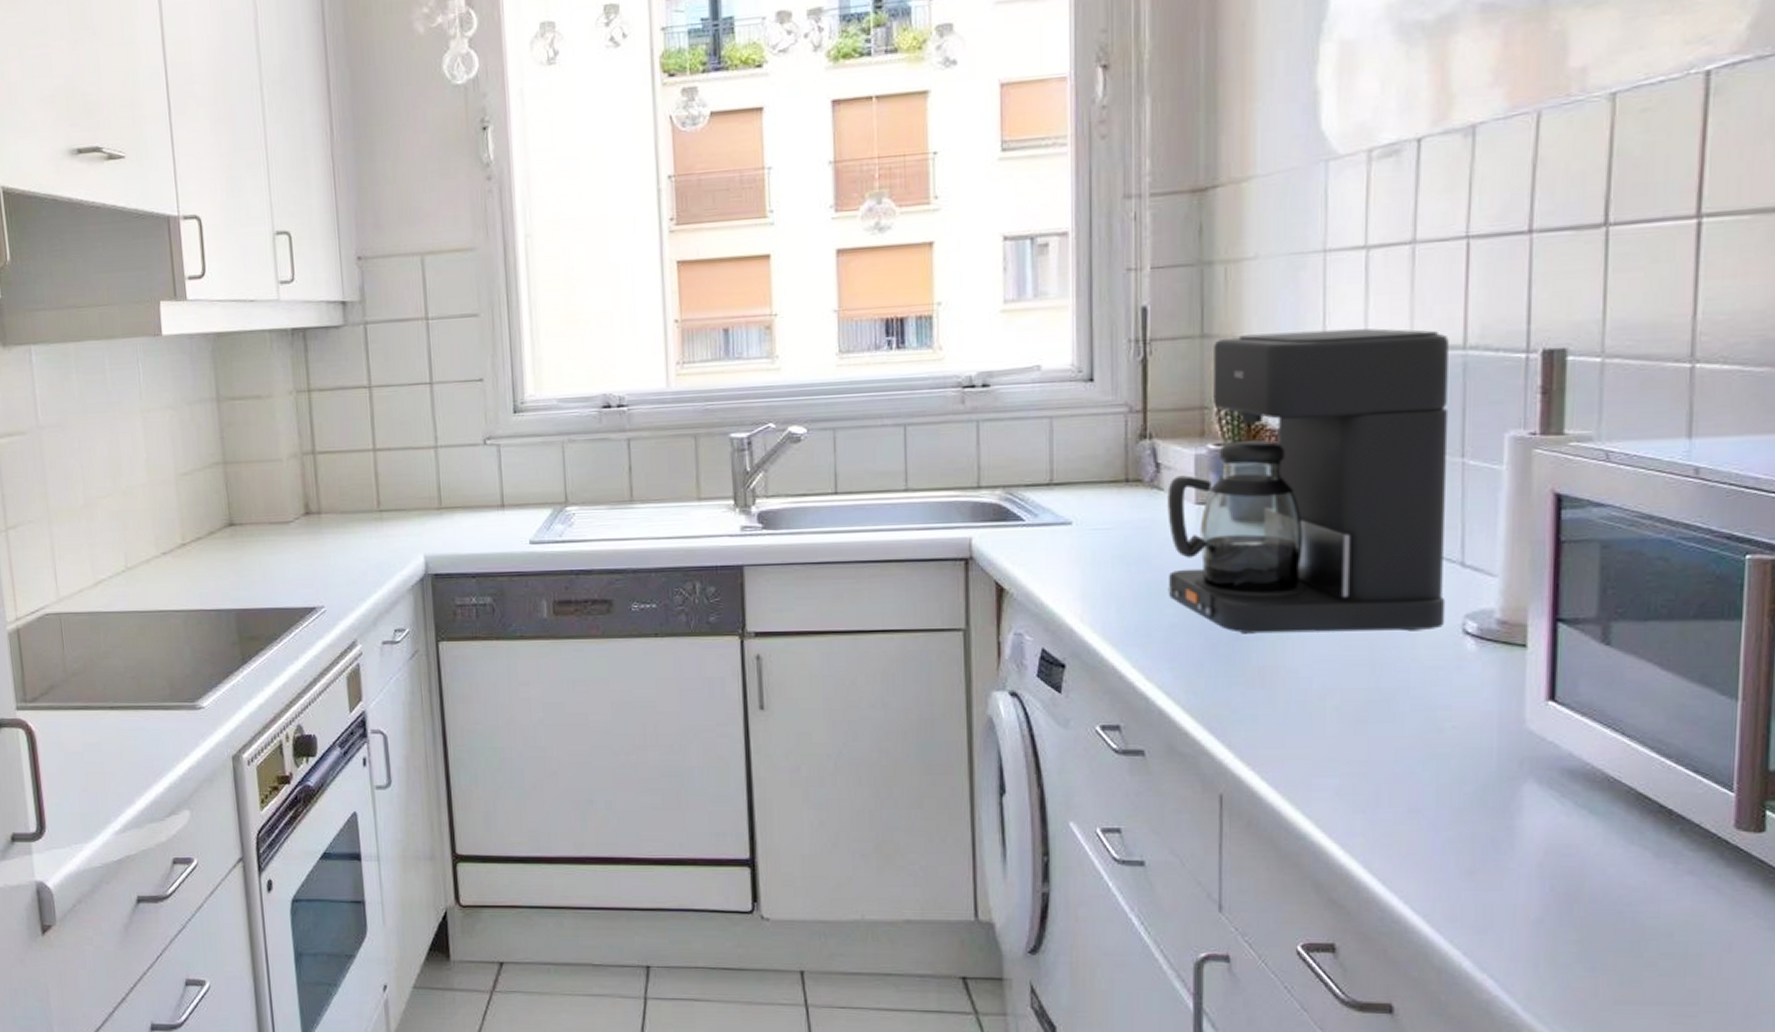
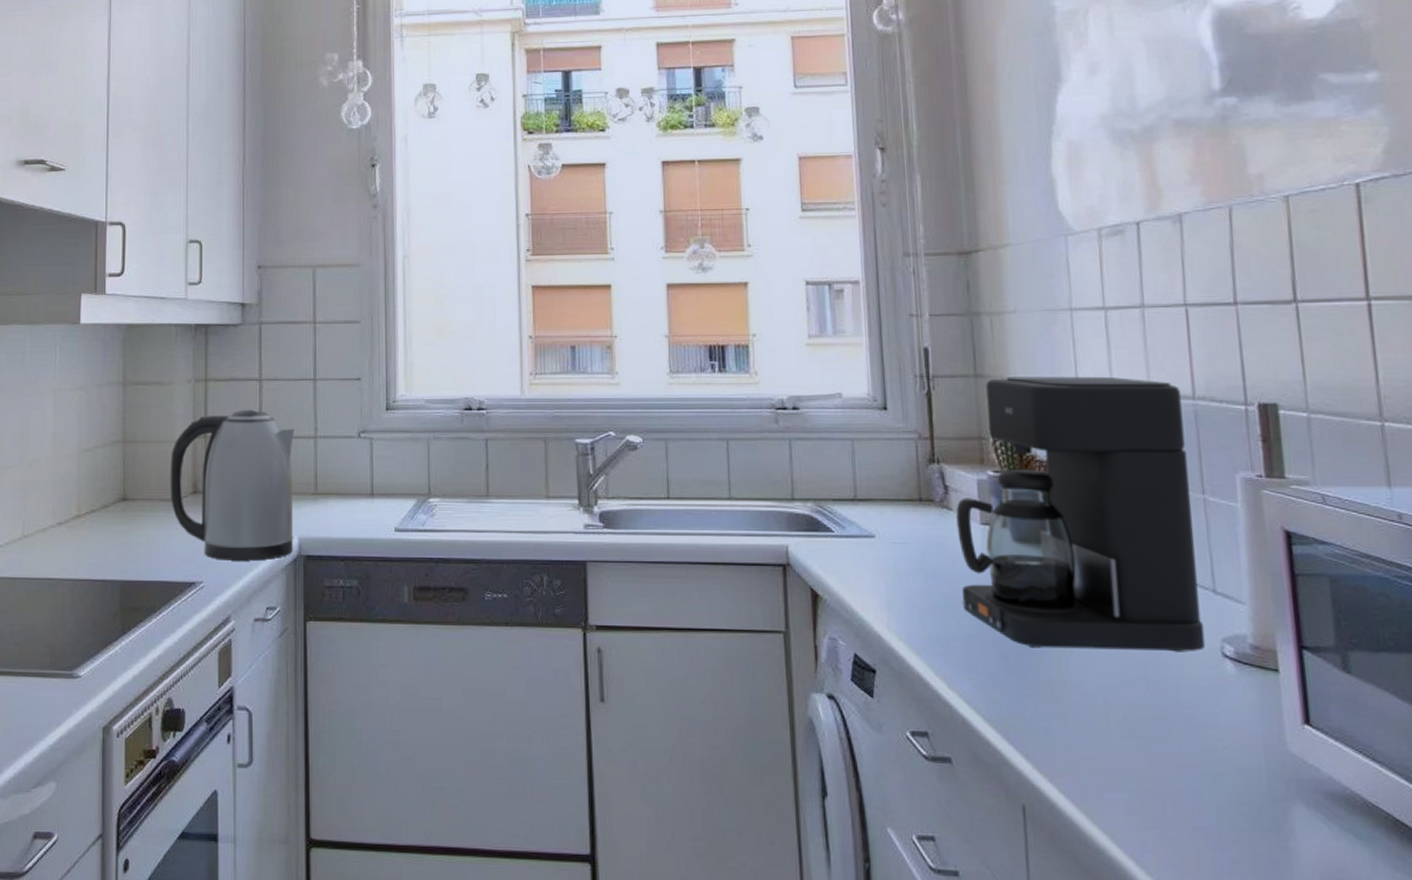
kettle: none [277,420,419,583] -> present [170,409,295,561]

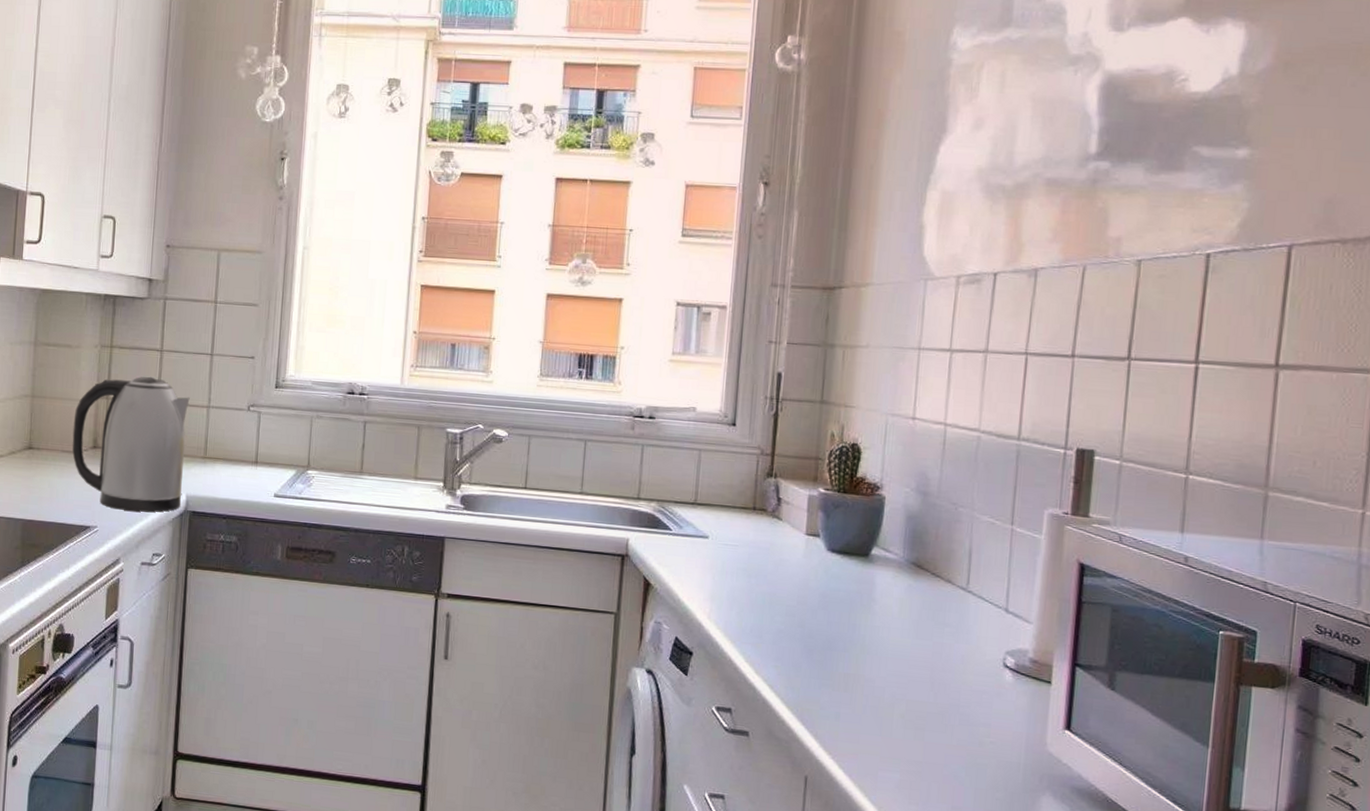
coffee maker: present [956,376,1206,651] -> none [778,405,1008,660]

